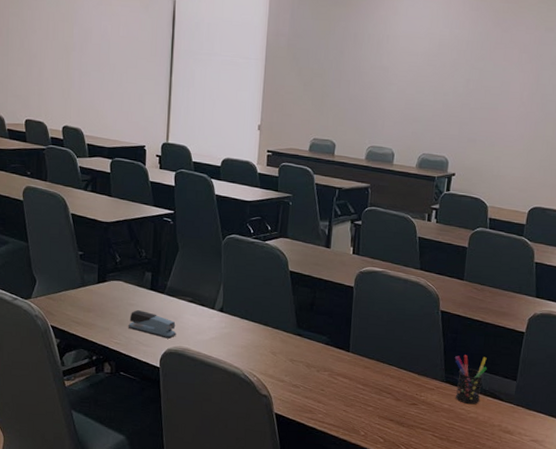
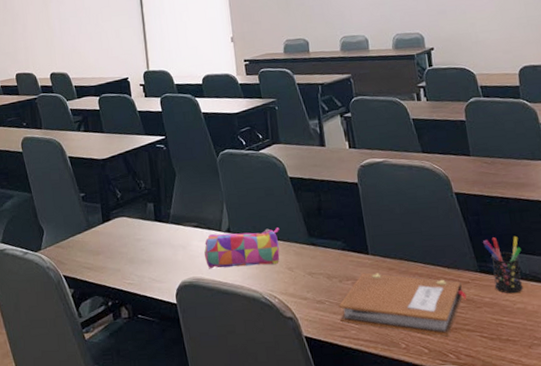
stapler: present [128,309,176,339] -> none [138,244,188,271]
pencil case: none [194,311,271,347] -> present [204,227,280,269]
notebook: none [310,367,429,432] -> present [338,272,467,337]

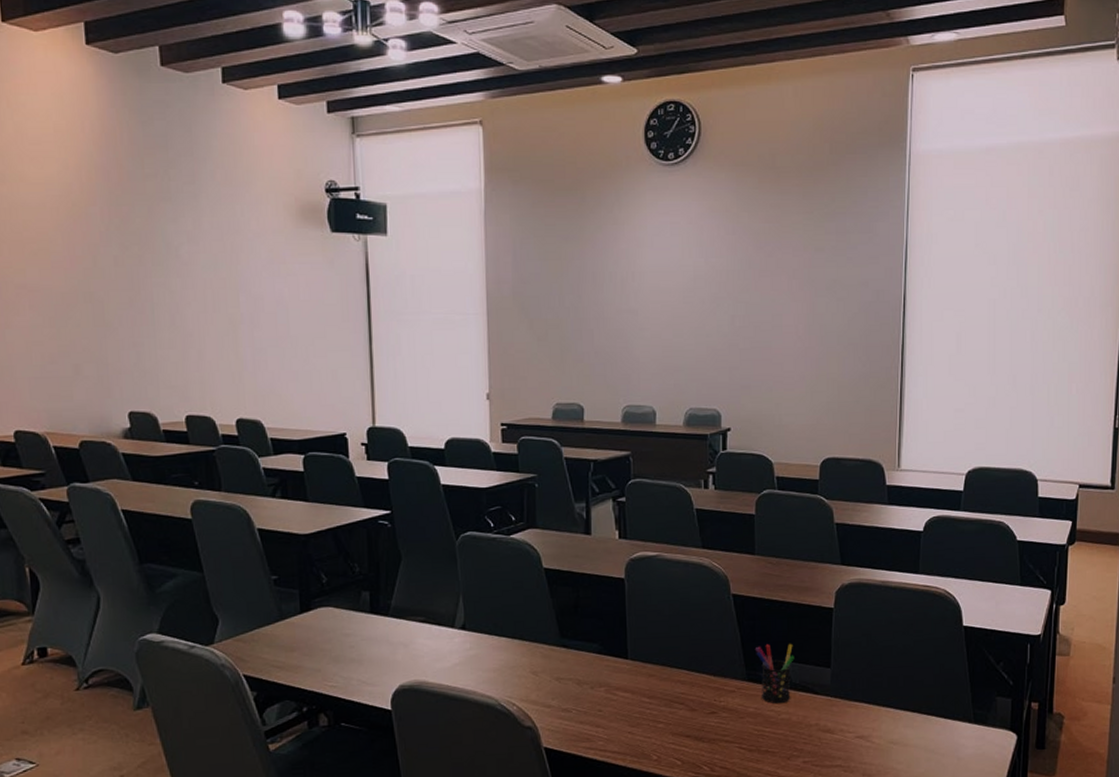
pencil case: present [204,227,280,269] -> none [431,626,527,672]
notebook: present [338,272,467,337] -> none [587,678,730,748]

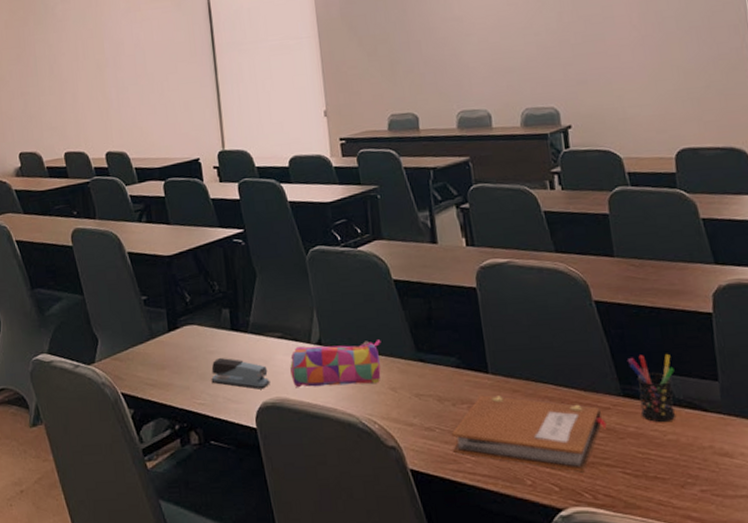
stapler: none [345,640,409,672] -> present [211,357,270,390]
pencil case: none [431,626,527,672] -> present [290,340,381,388]
notebook: none [587,678,730,748] -> present [451,394,607,473]

